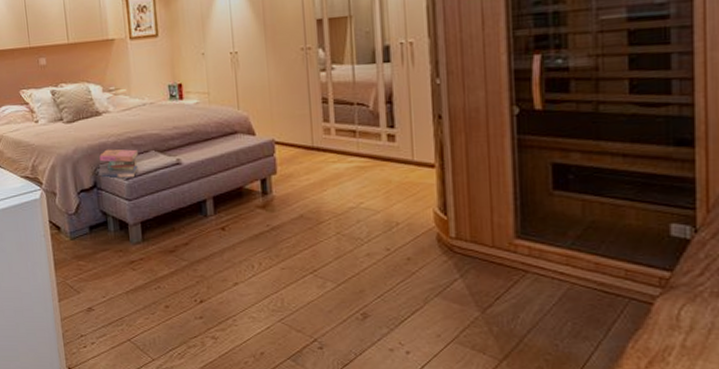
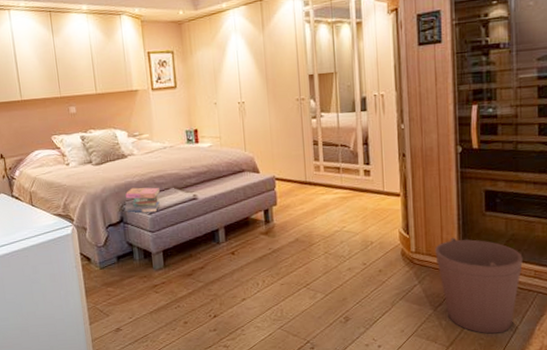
bucket: none [483,221,608,348] -> present [435,237,523,334]

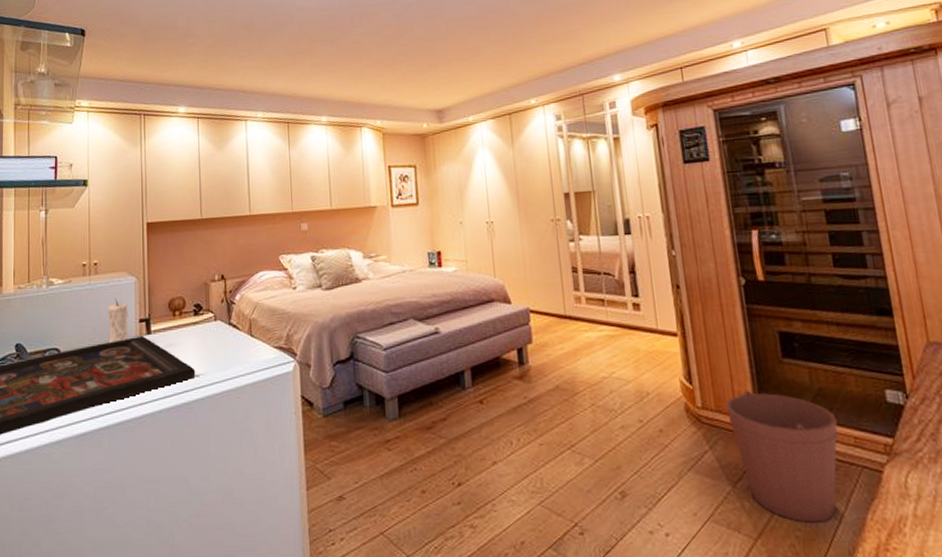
books: present [125,187,160,213] -> none [356,317,397,348]

